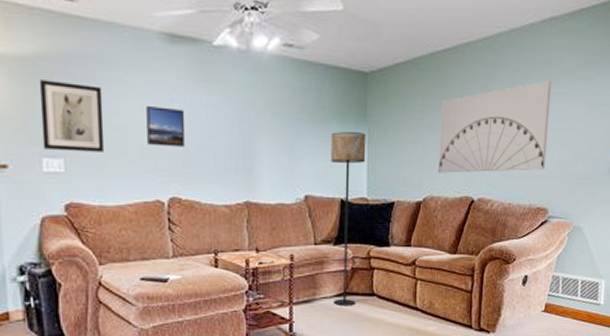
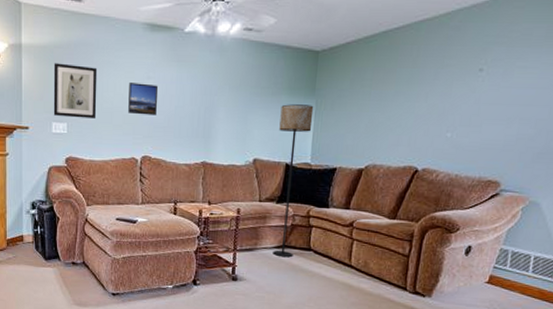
wall art: present [438,80,552,173] -> none [382,53,516,144]

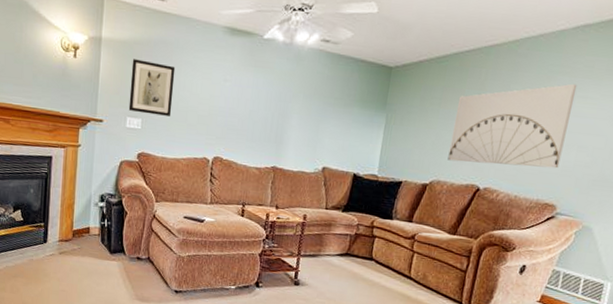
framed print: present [128,83,158,115] -> none [203,84,234,118]
floor lamp: present [273,104,314,258] -> none [335,116,384,266]
wall art: none [382,53,516,144] -> present [447,83,578,169]

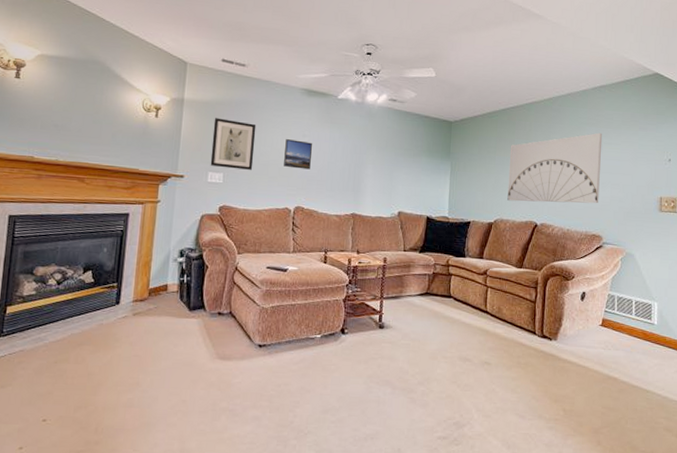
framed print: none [203,84,234,118] -> present [284,139,312,170]

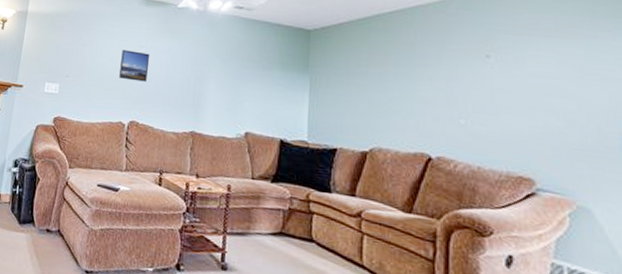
wall art: present [210,118,257,170] -> none [47,29,94,81]
wall art: present [507,132,603,204] -> none [387,42,525,135]

